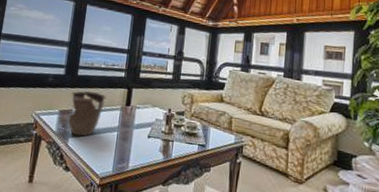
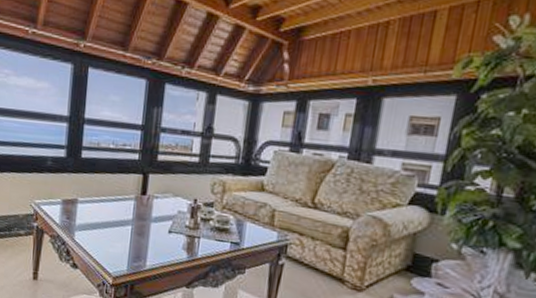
decorative bowl: present [67,90,107,137] -> none [72,176,117,231]

